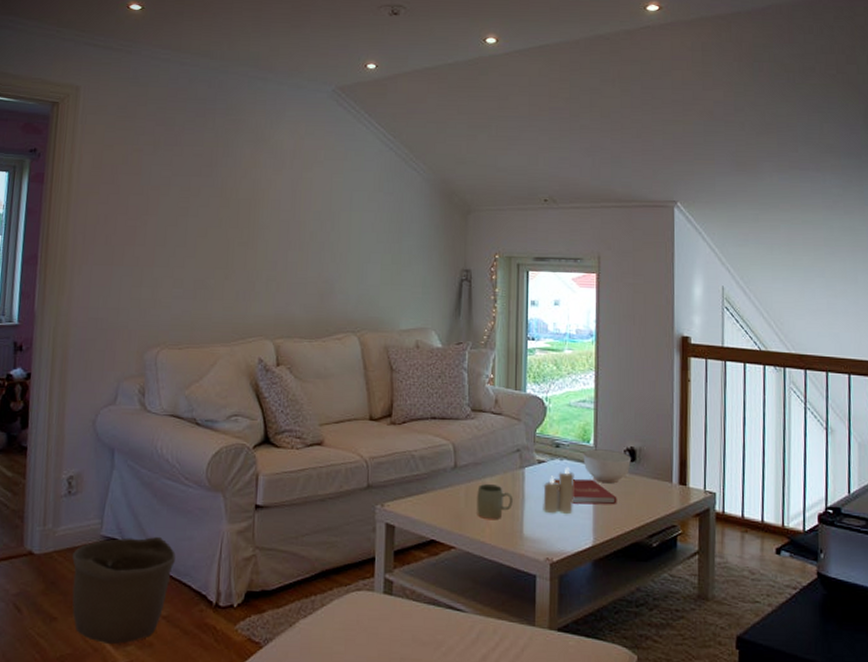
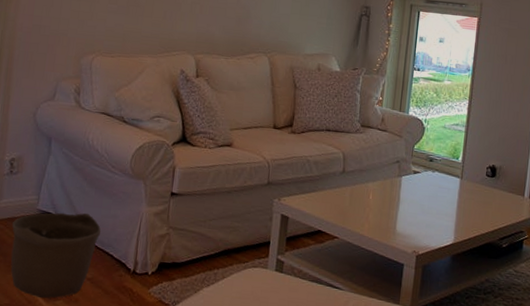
mug: present [476,483,513,520] -> none [358,187,390,218]
candle: present [543,466,575,514] -> none [414,178,443,216]
book: present [553,478,617,505] -> none [424,187,477,211]
bowl: present [583,449,631,484] -> none [451,164,492,194]

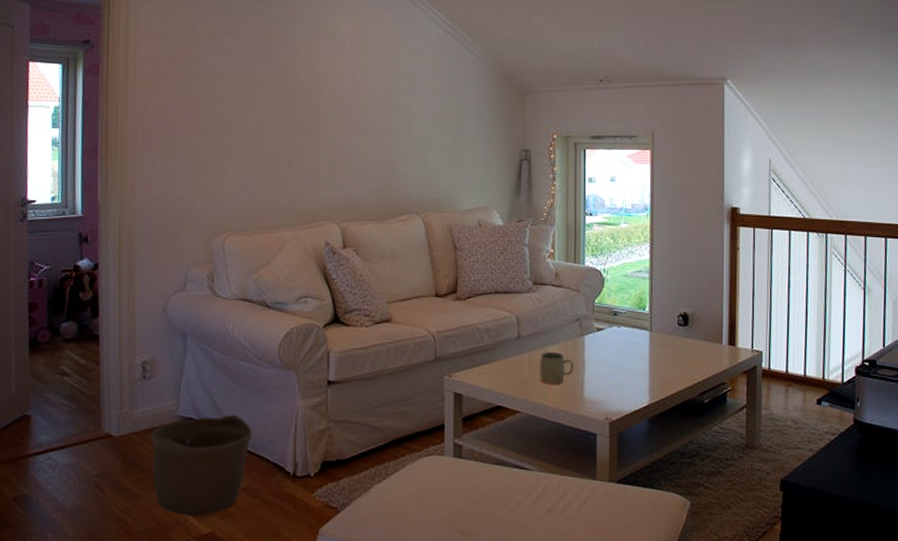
mug: none [358,187,390,218] -> present [539,351,574,385]

